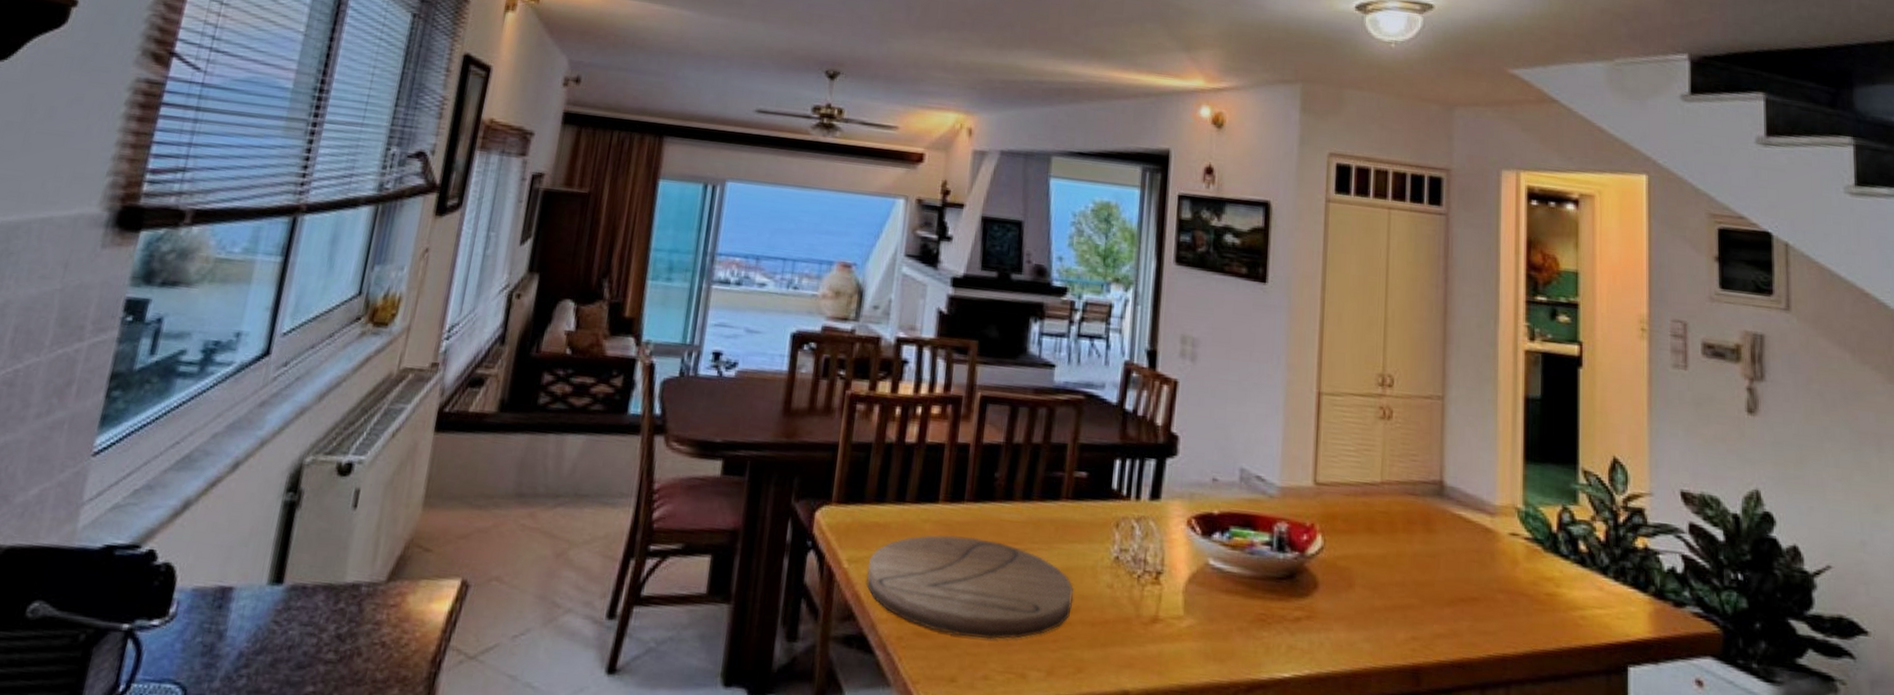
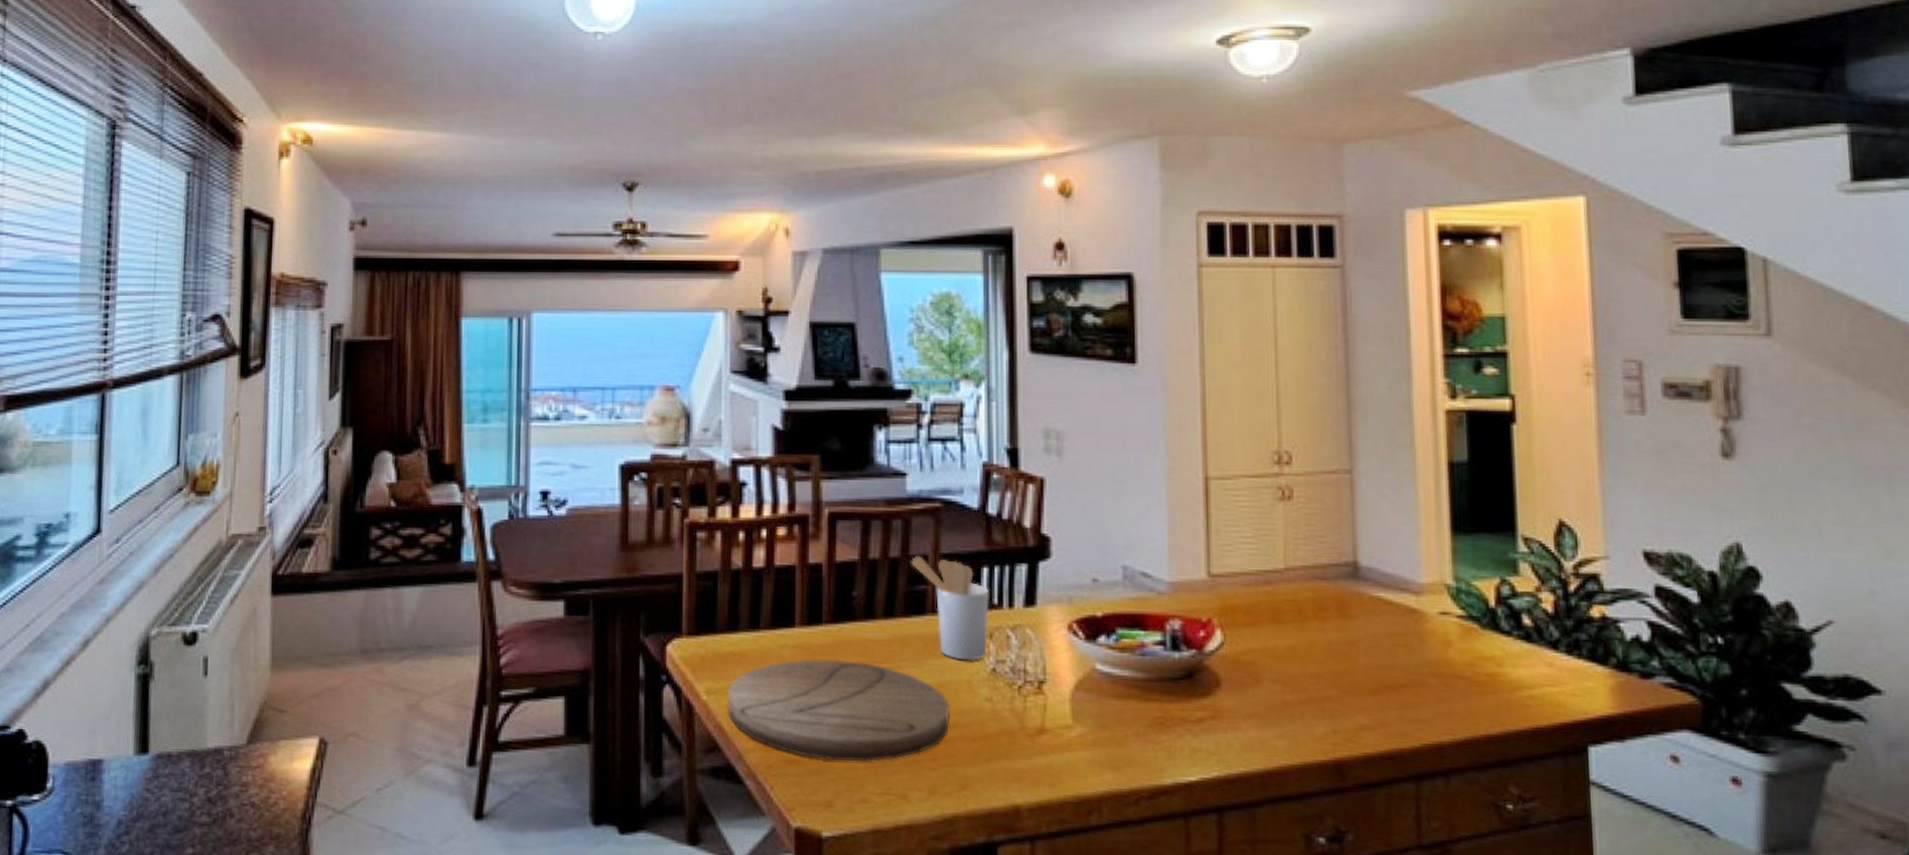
utensil holder: none [1050,443,1120,548] -> present [910,555,989,661]

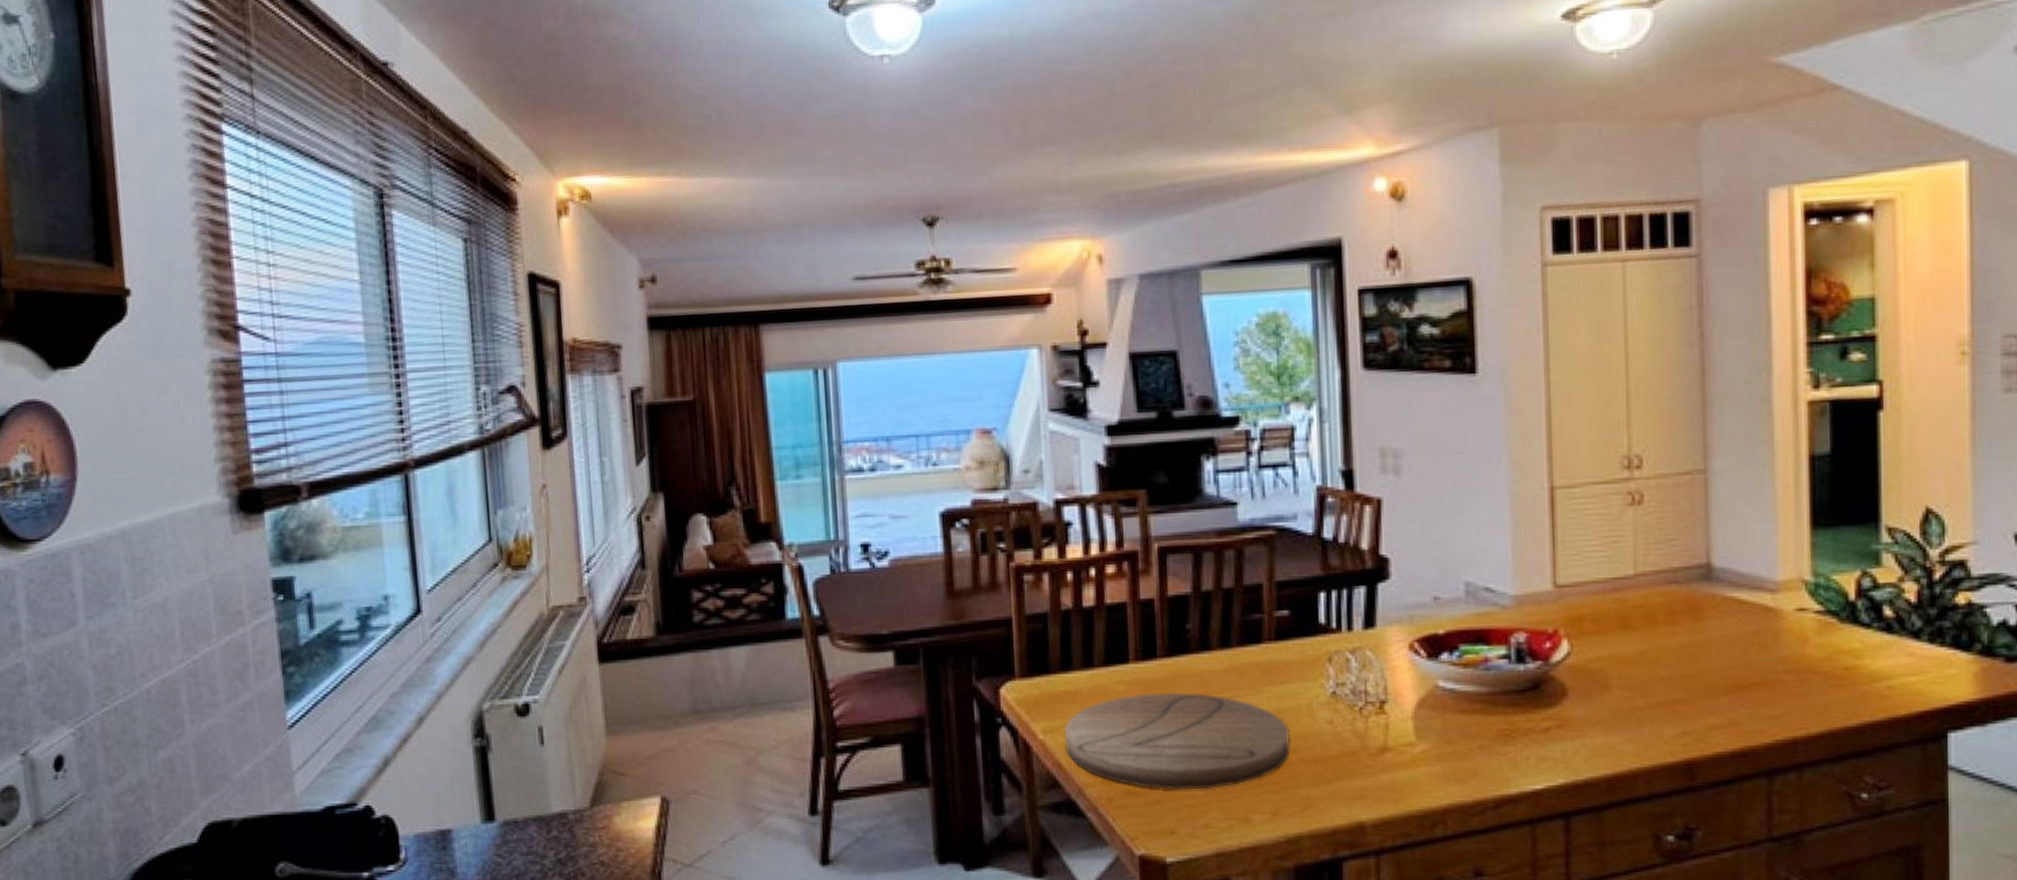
utensil holder: present [910,555,989,661] -> none [1244,584,1328,686]

